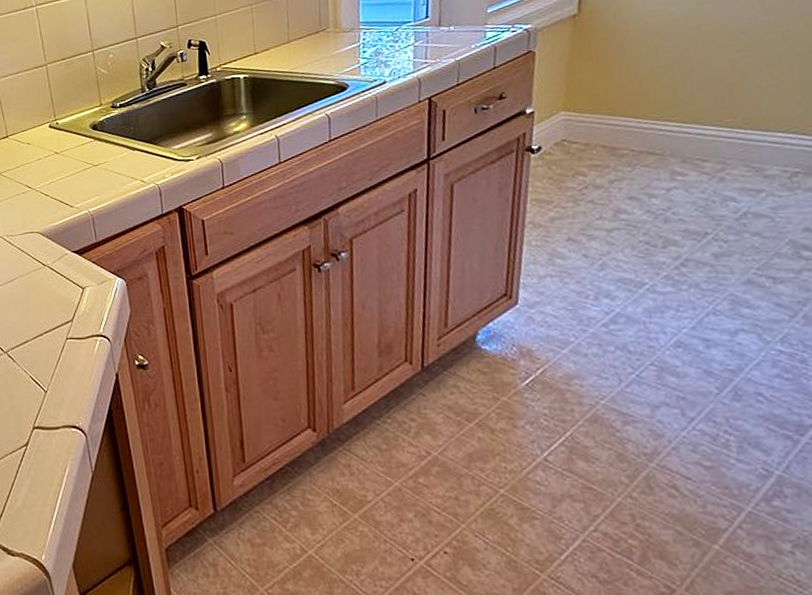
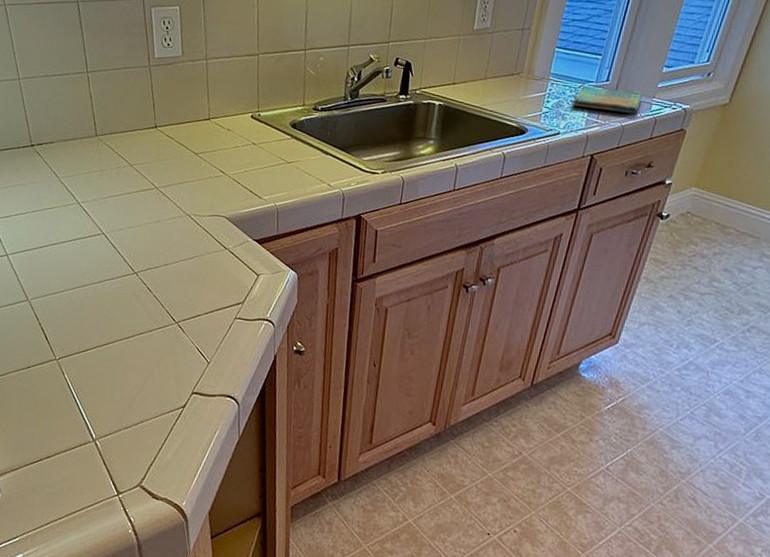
dish towel: none [393,20,473,50] -> present [573,85,643,113]

